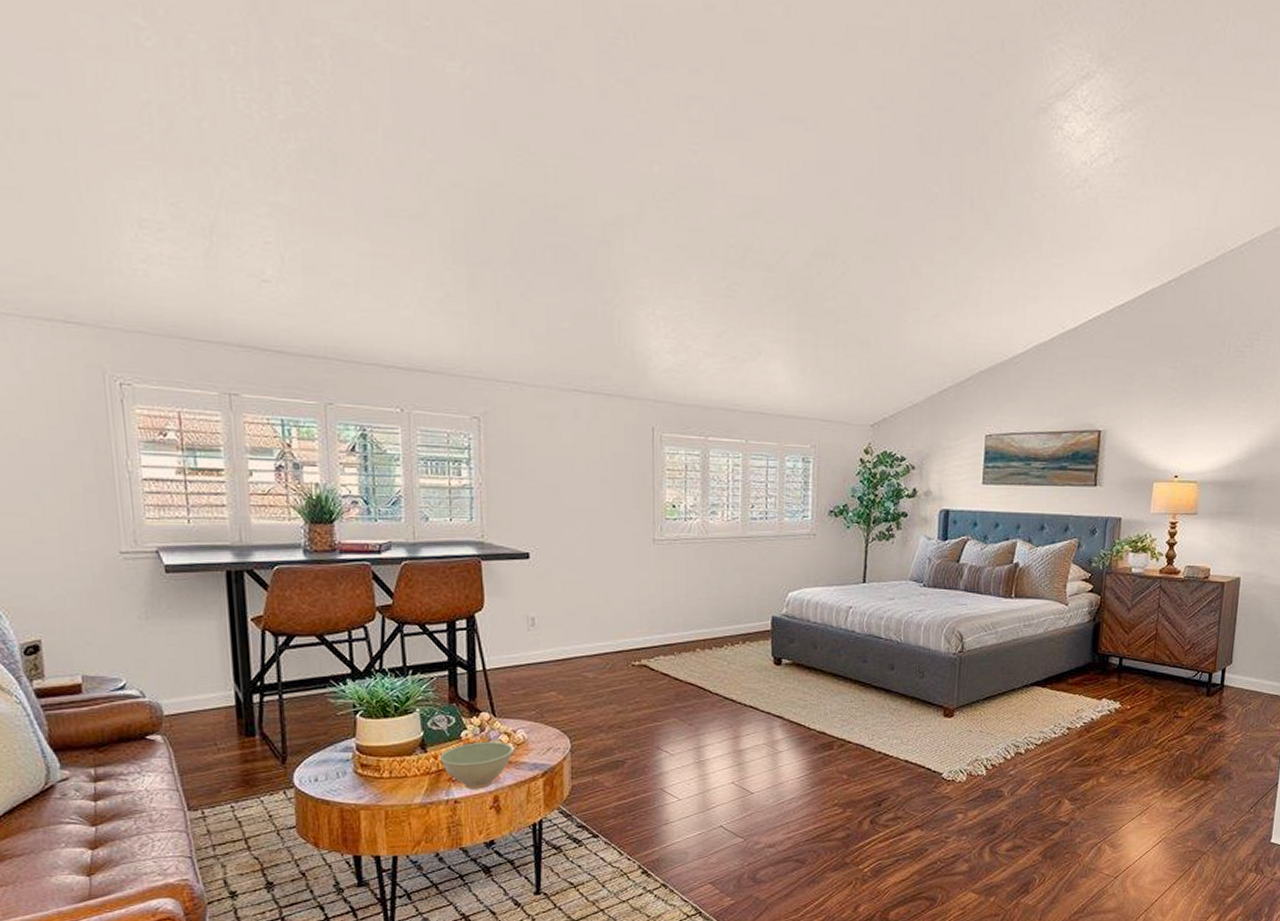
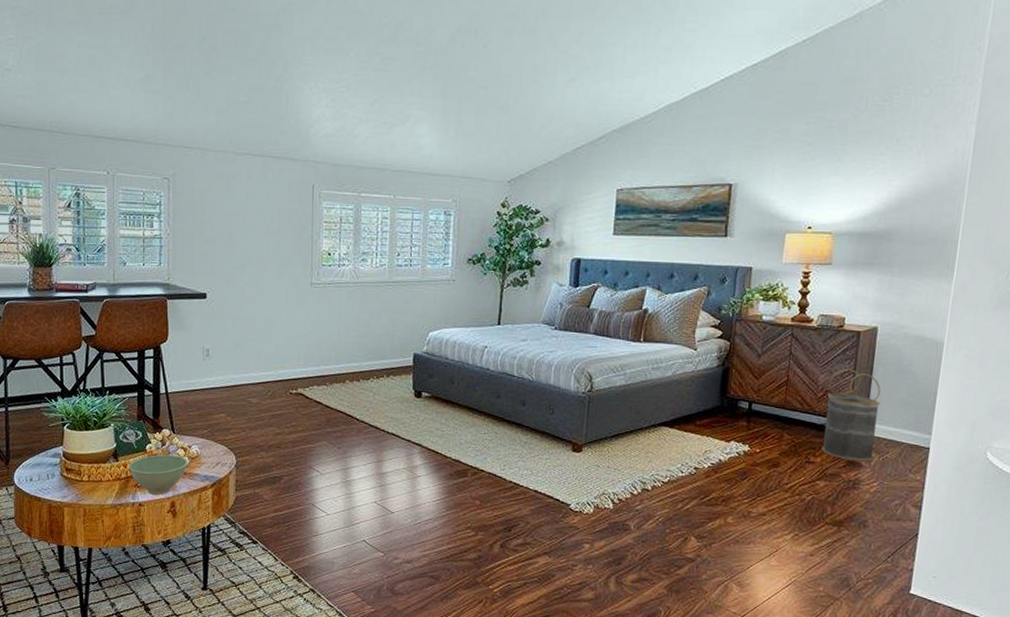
basket: none [1189,621,1243,714] -> present [822,369,881,462]

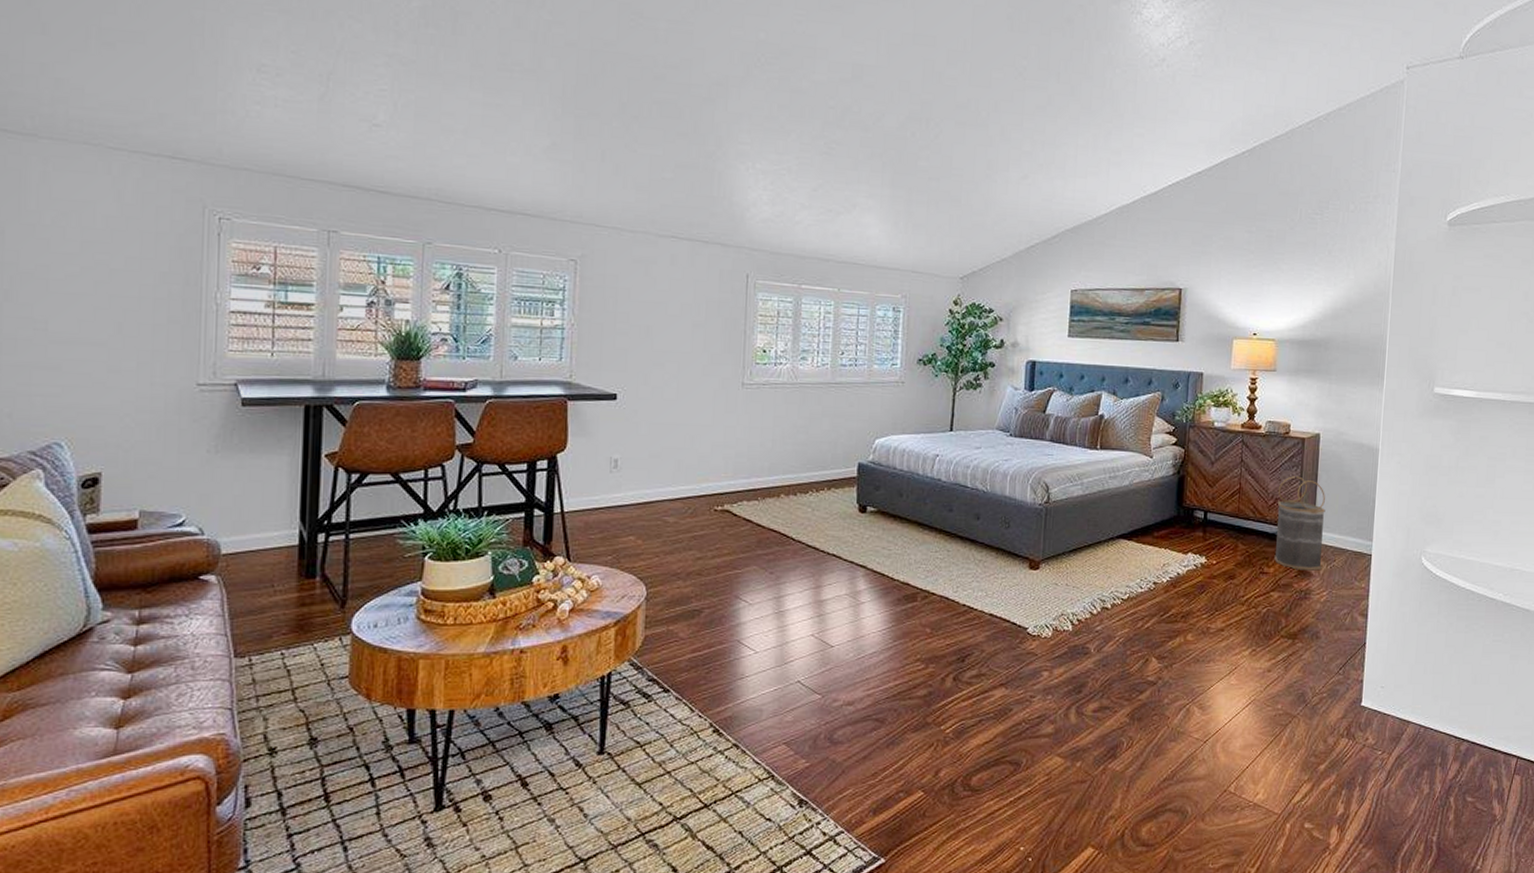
bowl: present [129,454,189,495] -> none [509,587,587,638]

